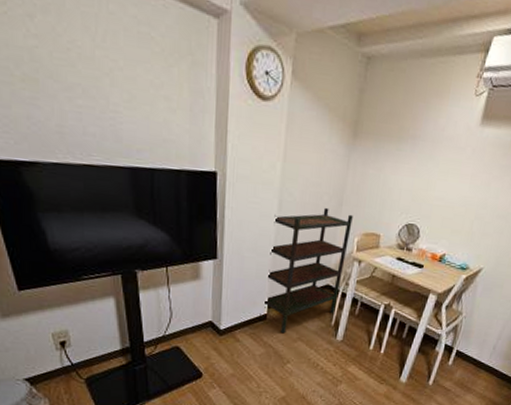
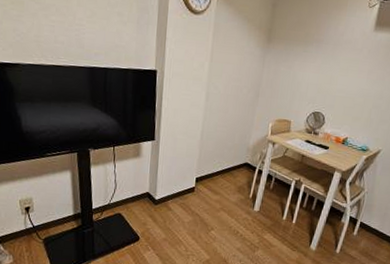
bookshelf: present [259,207,353,334] -> none [188,98,268,204]

